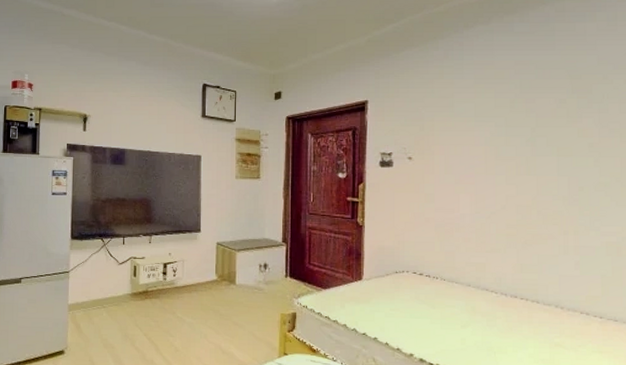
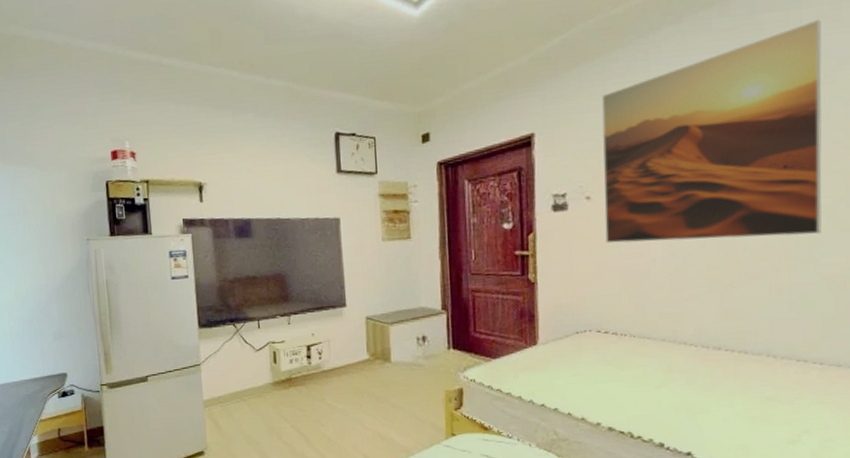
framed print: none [423,32,601,207] -> present [601,19,822,244]

